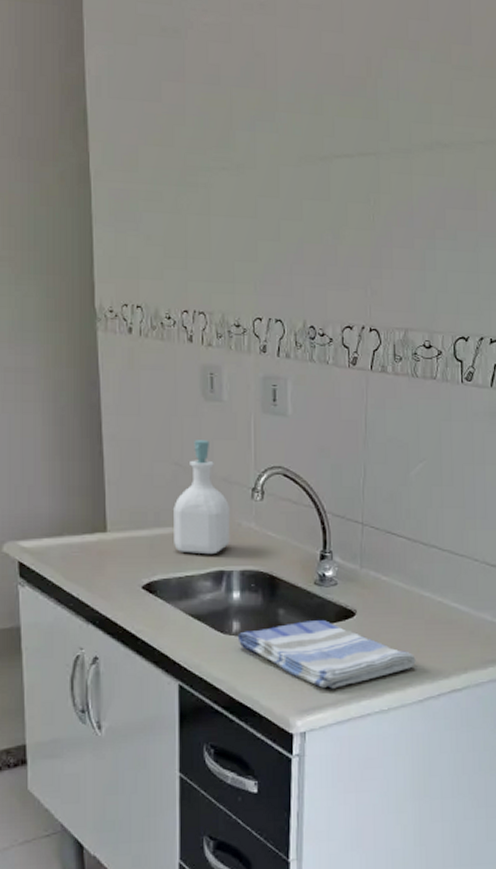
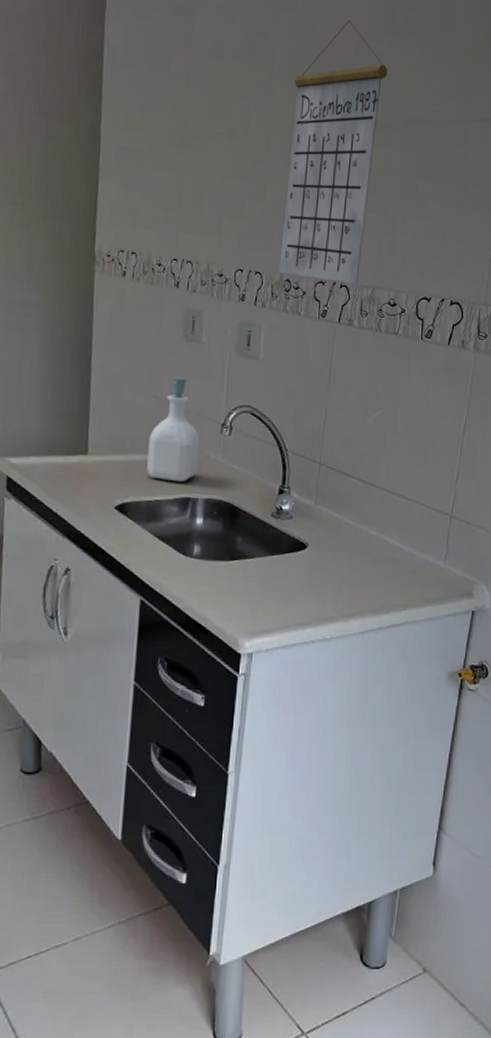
dish towel: present [237,620,416,689] -> none [197,549,360,615]
calendar: none [301,36,403,327] -> present [279,20,387,284]

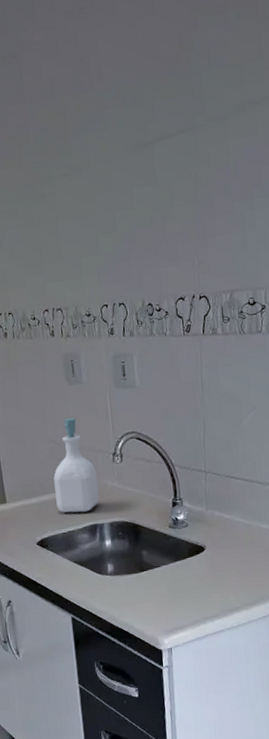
calendar: present [279,20,387,284] -> none [124,14,216,299]

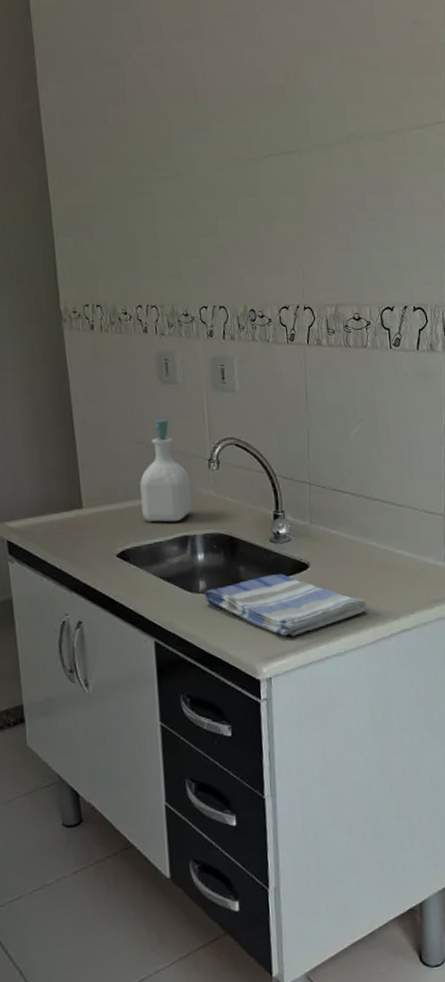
dish towel: none [112,556,259,612] -> present [204,574,367,636]

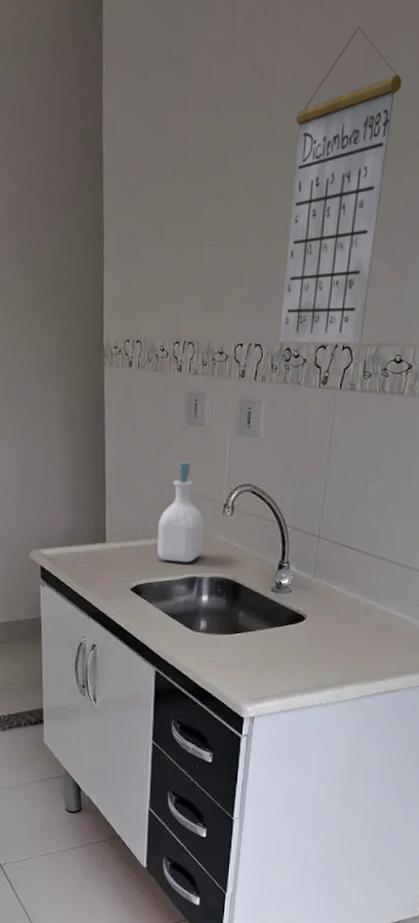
dish towel: present [204,574,367,636] -> none [203,623,356,682]
calendar: none [230,49,321,305] -> present [279,27,402,344]

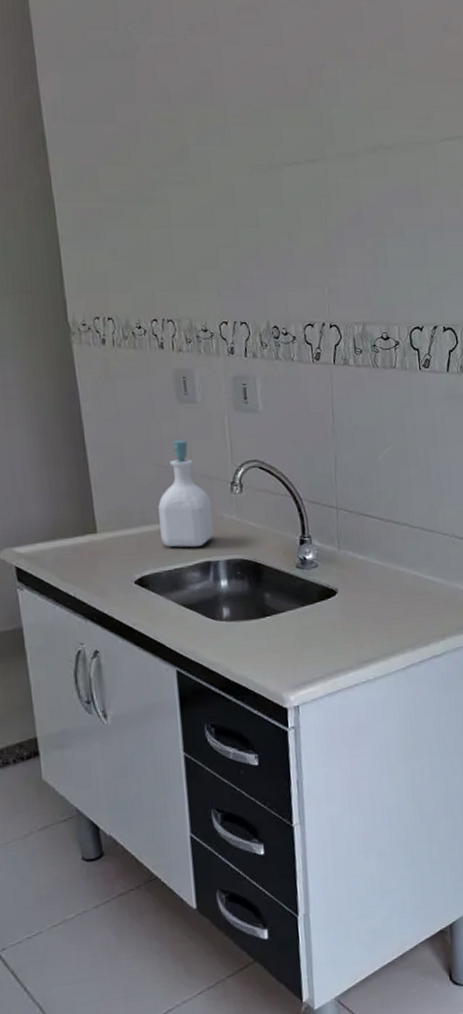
calendar: present [279,27,402,344] -> none [249,49,348,323]

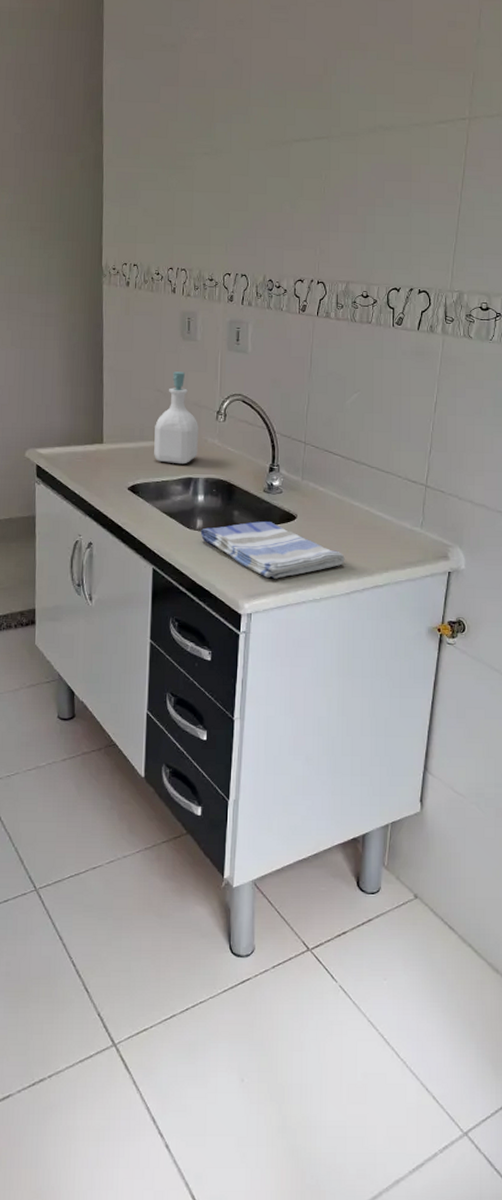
dish towel: none [228,600,397,664] -> present [200,521,345,579]

